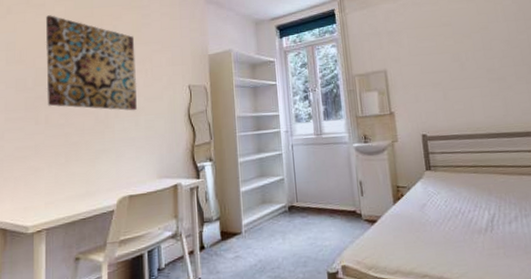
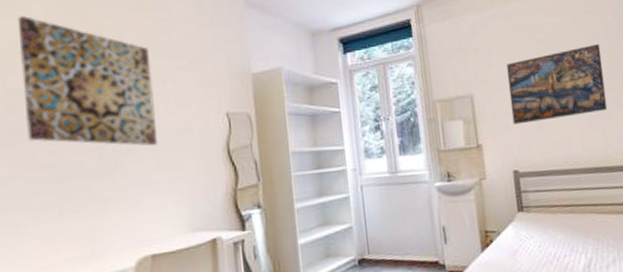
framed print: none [416,26,508,95] -> present [507,44,608,125]

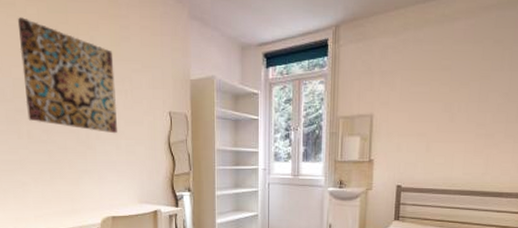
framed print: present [507,44,608,125] -> none [404,75,503,145]

